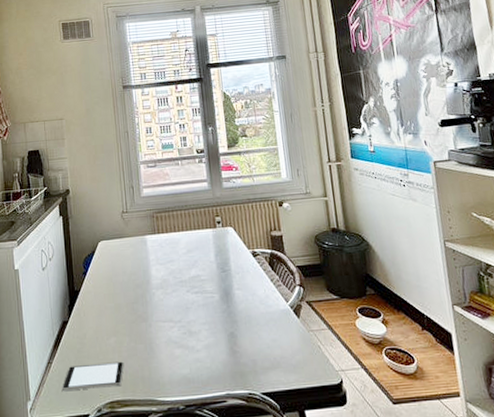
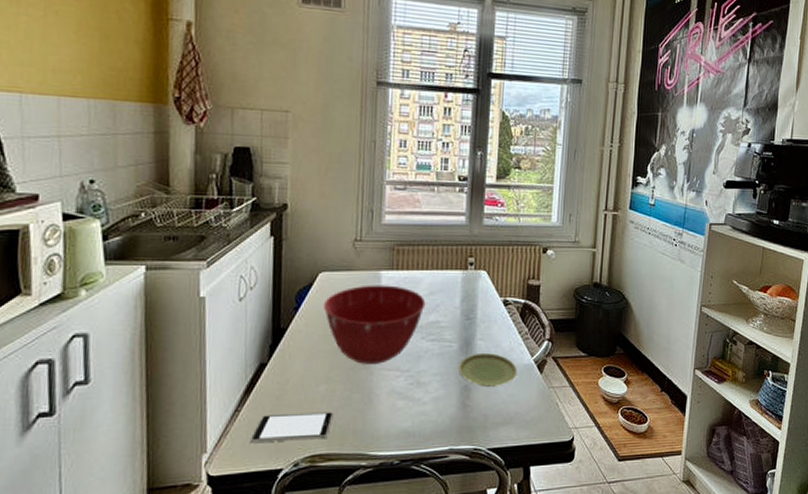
mixing bowl: none [104,247,186,318] -> present [323,285,426,364]
plate: none [222,301,277,333] -> present [459,353,518,387]

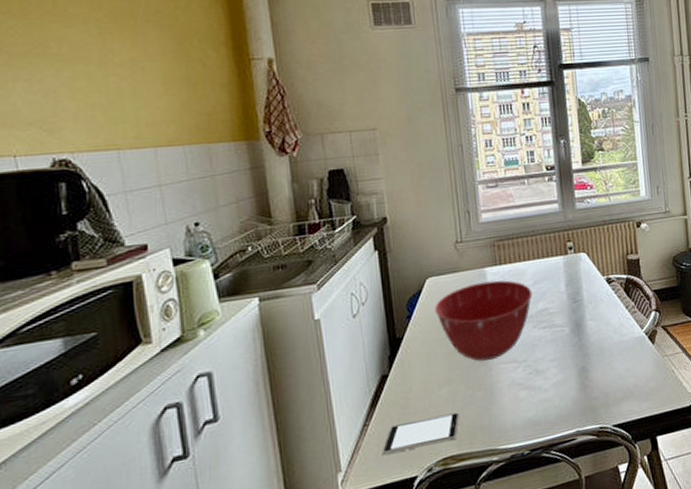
plate: present [459,353,518,387] -> none [573,331,631,366]

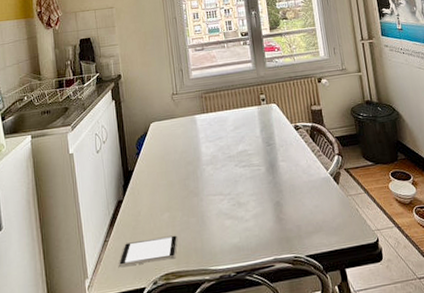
mixing bowl: present [434,280,533,361] -> none [157,125,234,193]

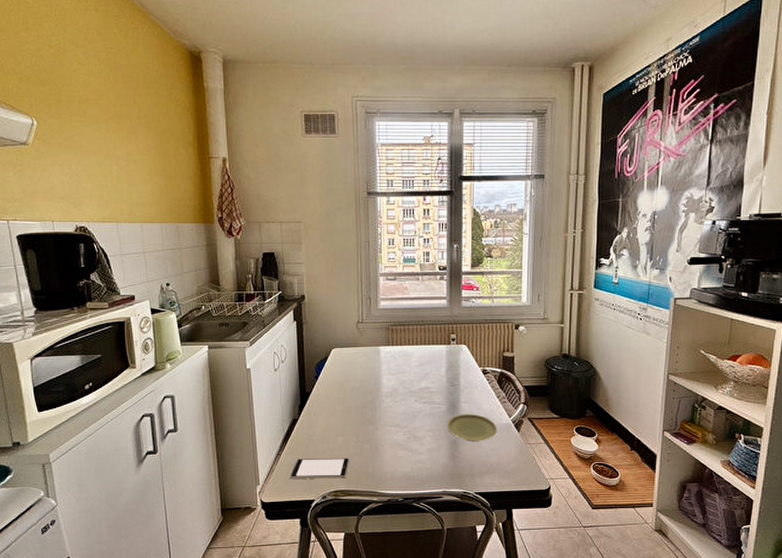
plate: none [269,171,318,201] -> present [447,414,498,442]

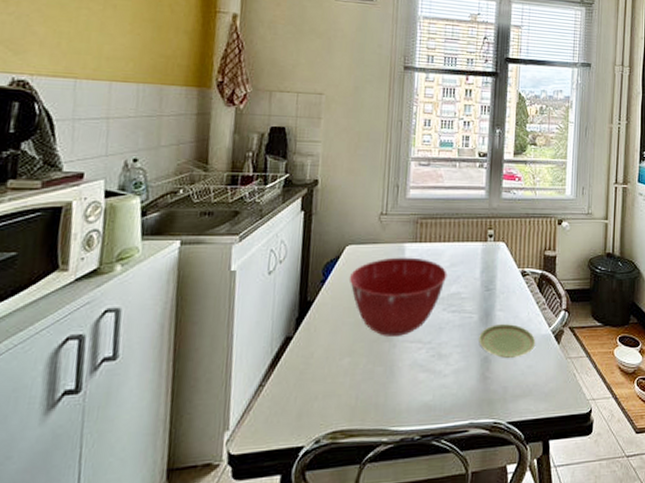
smartphone: present [289,458,350,479] -> none [272,385,357,419]
mixing bowl: none [336,358,417,421] -> present [349,257,447,336]

